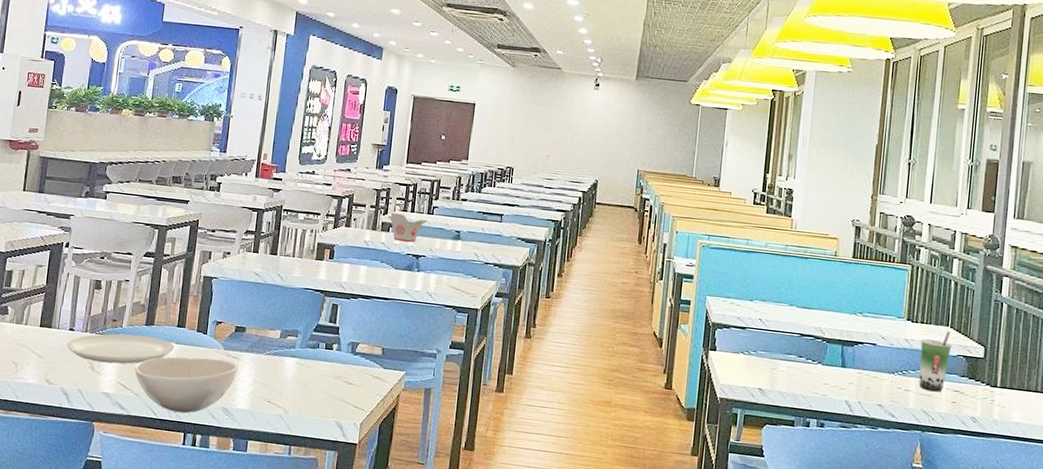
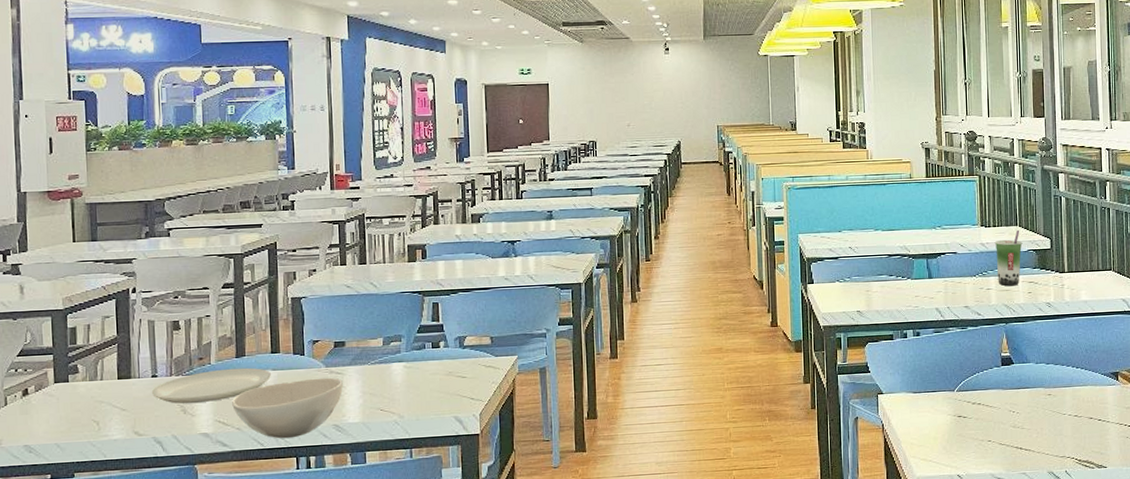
takeout container: present [387,213,428,243] -> none [476,203,518,231]

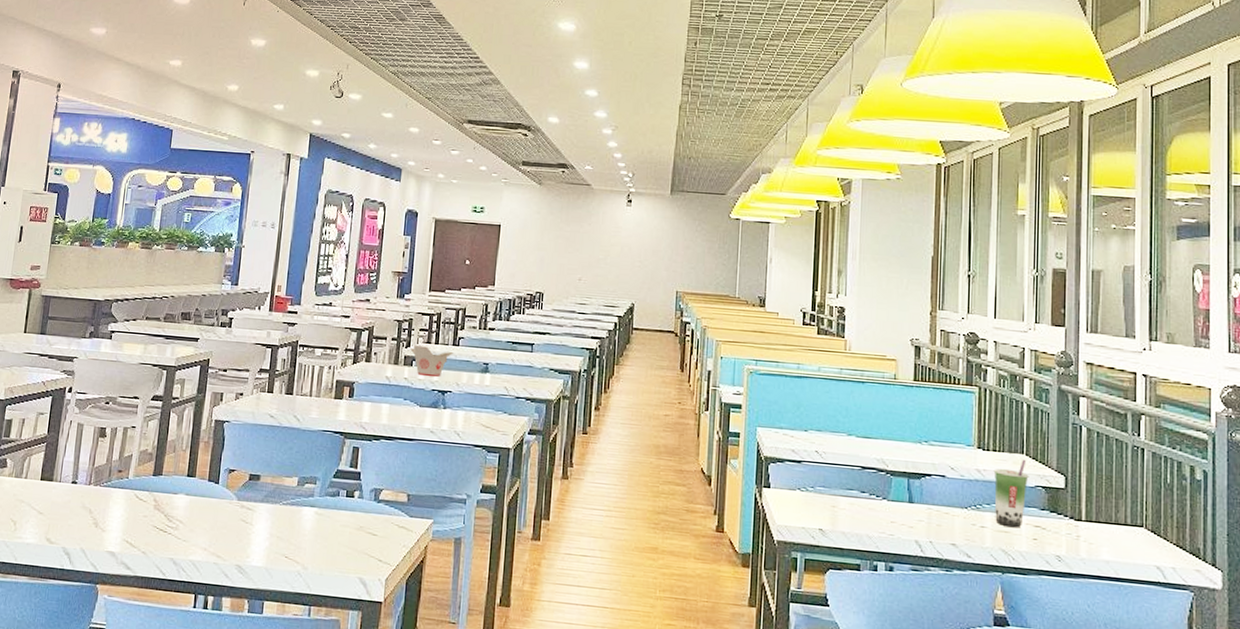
plate: present [151,367,271,404] -> none [68,485,184,519]
soup bowl: present [232,377,343,439] -> none [142,509,252,573]
takeout container: none [476,203,518,231] -> present [410,345,453,378]

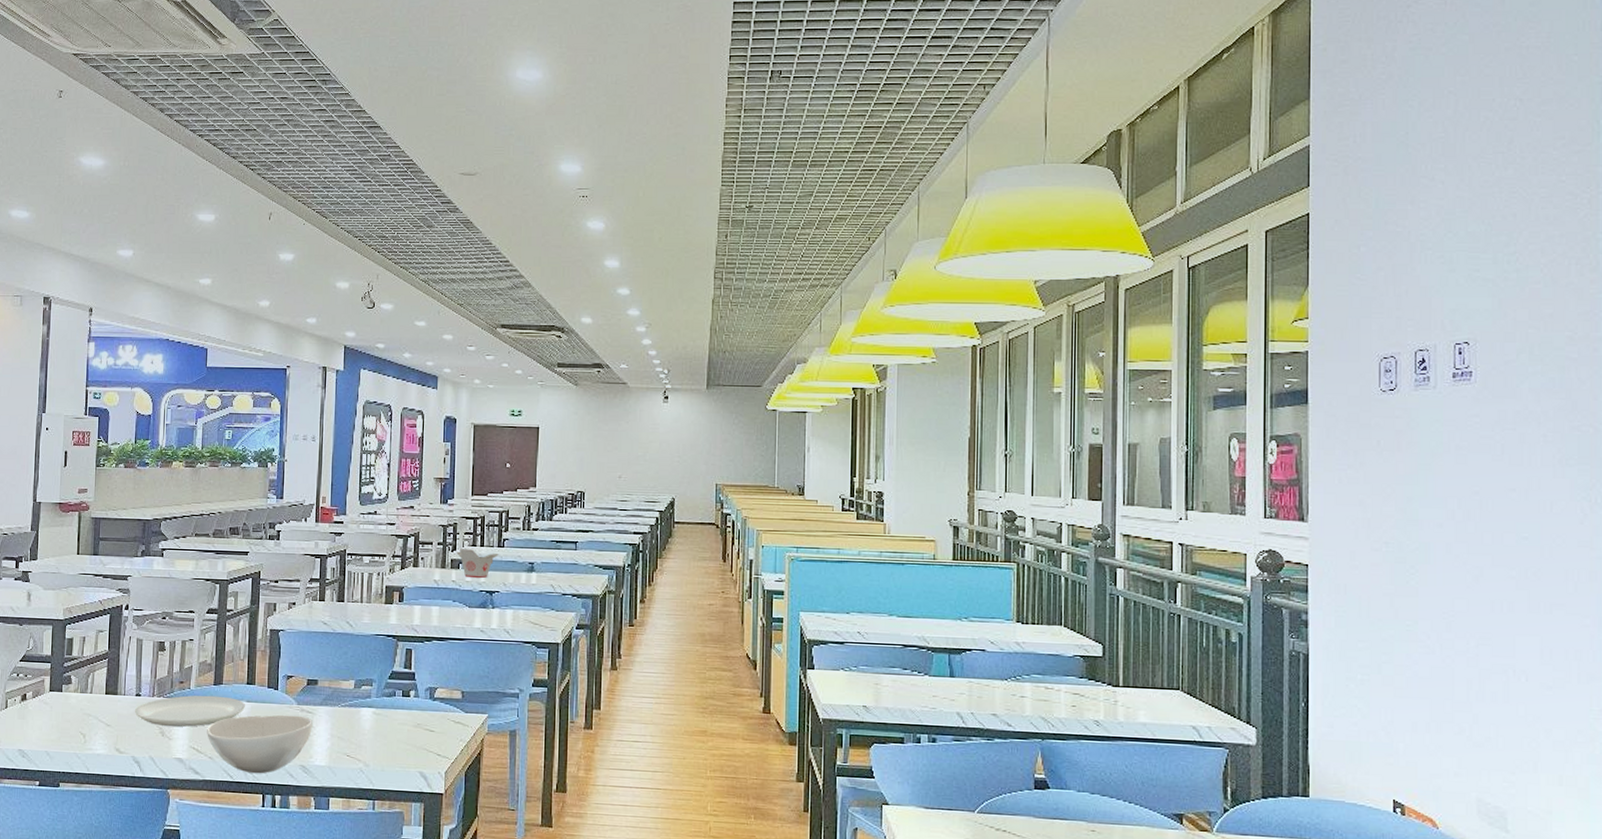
plate: none [68,485,184,519] -> present [134,695,245,727]
soup bowl: none [142,509,252,573] -> present [207,714,312,774]
beverage cup: present [993,459,1029,528] -> none [1032,630,1067,696]

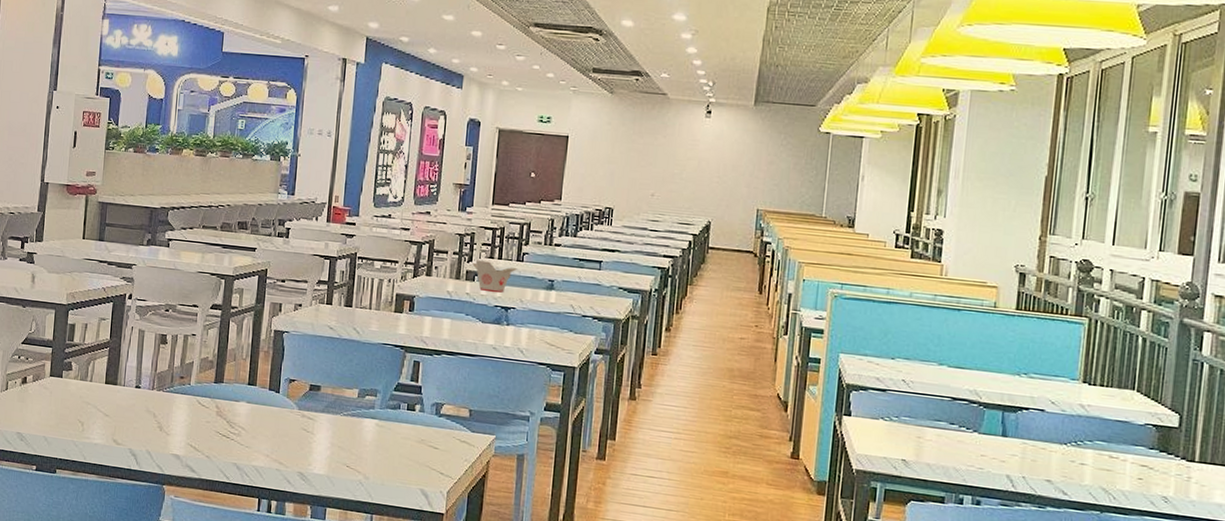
plate: present [134,695,245,727] -> none [133,391,245,424]
soup bowl: present [207,714,312,774] -> none [205,417,313,478]

